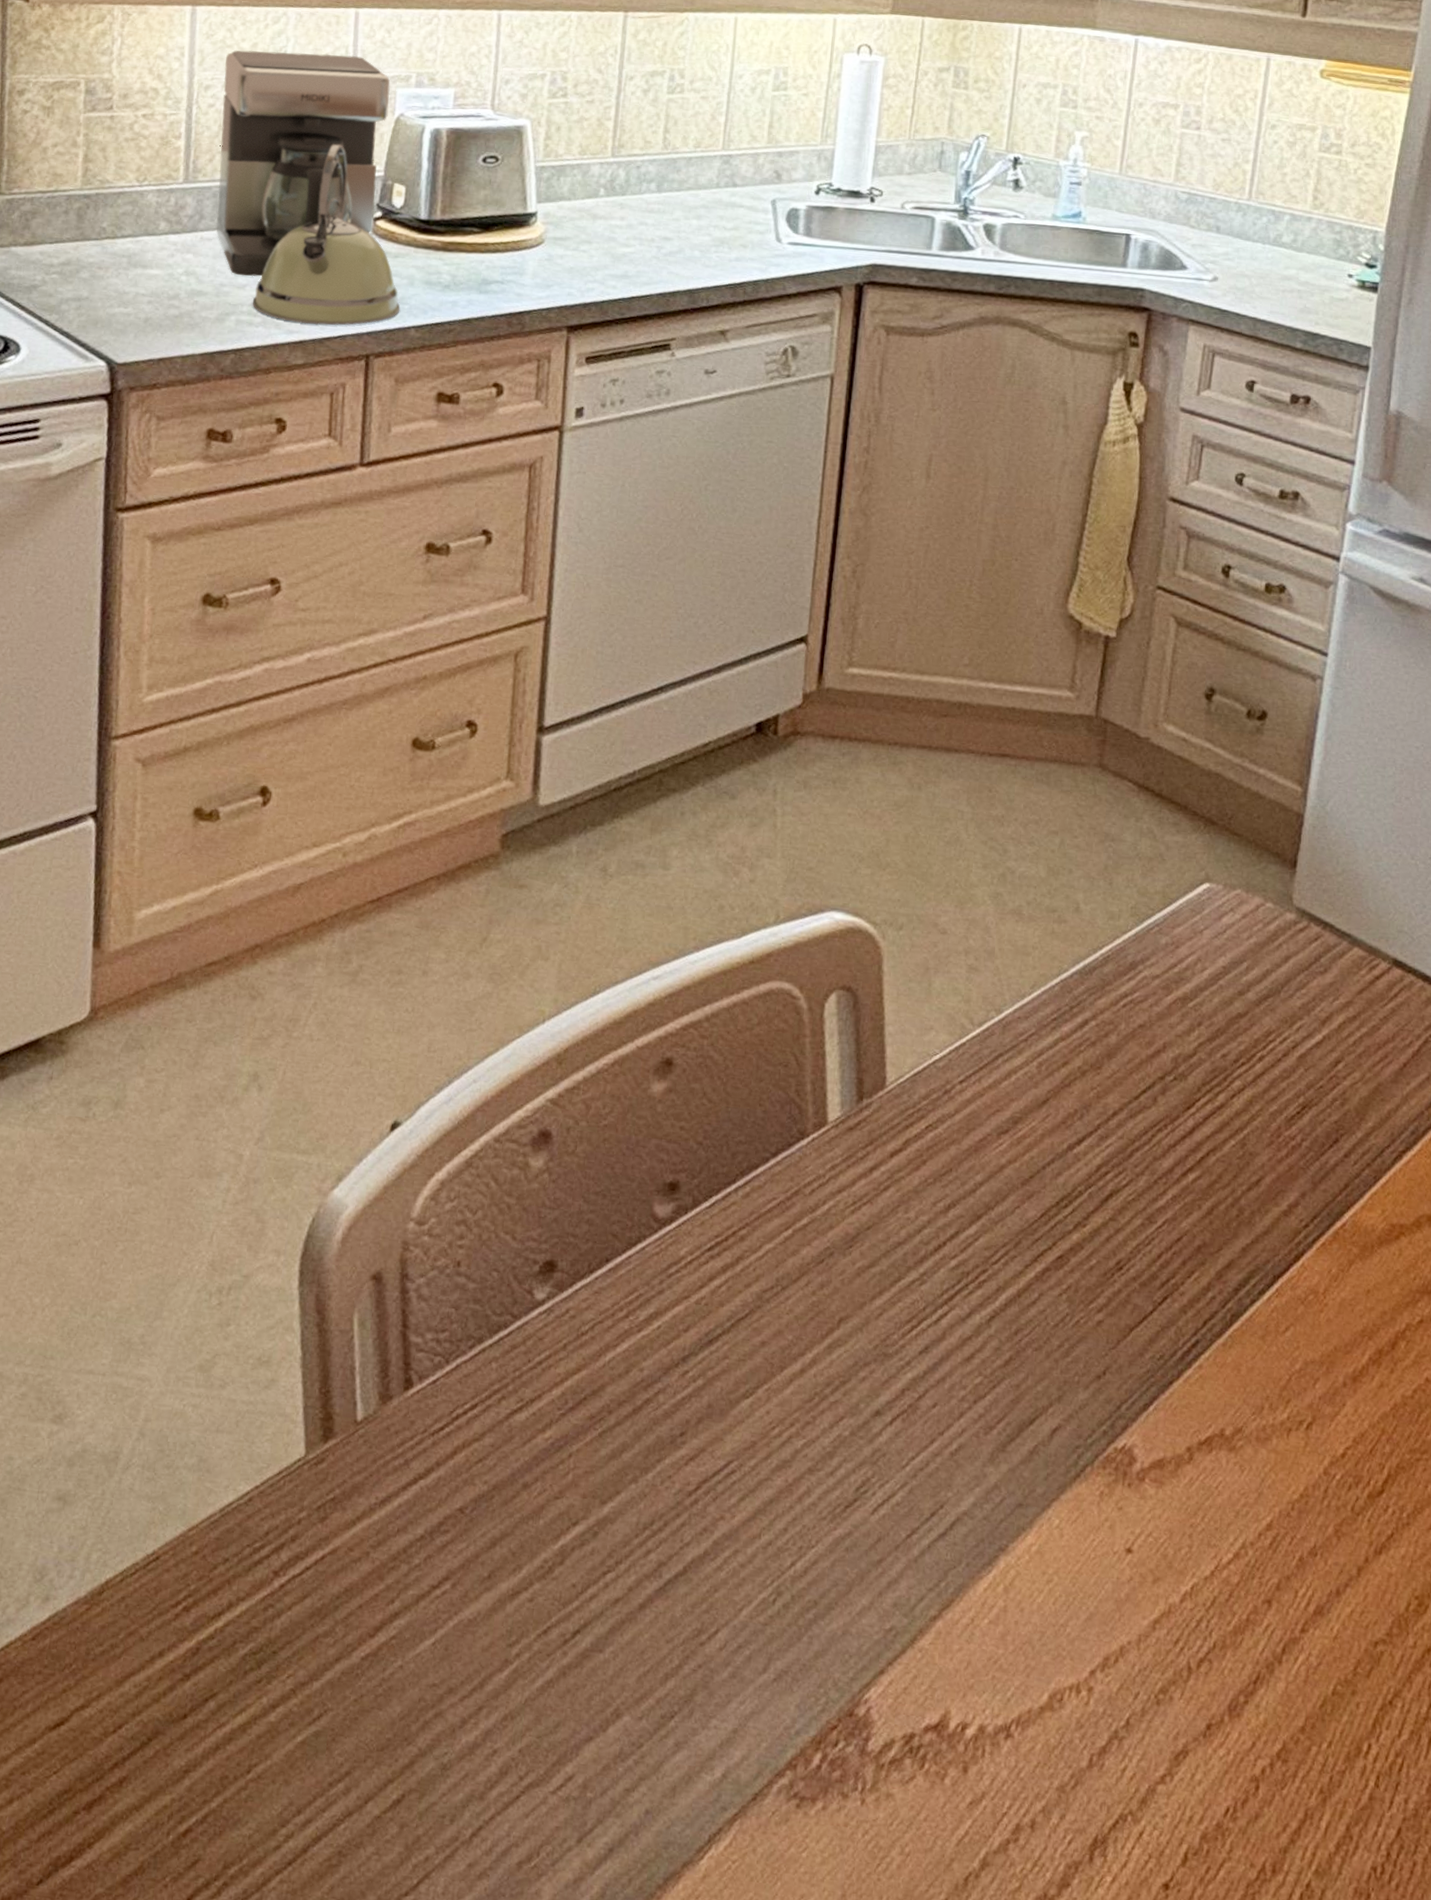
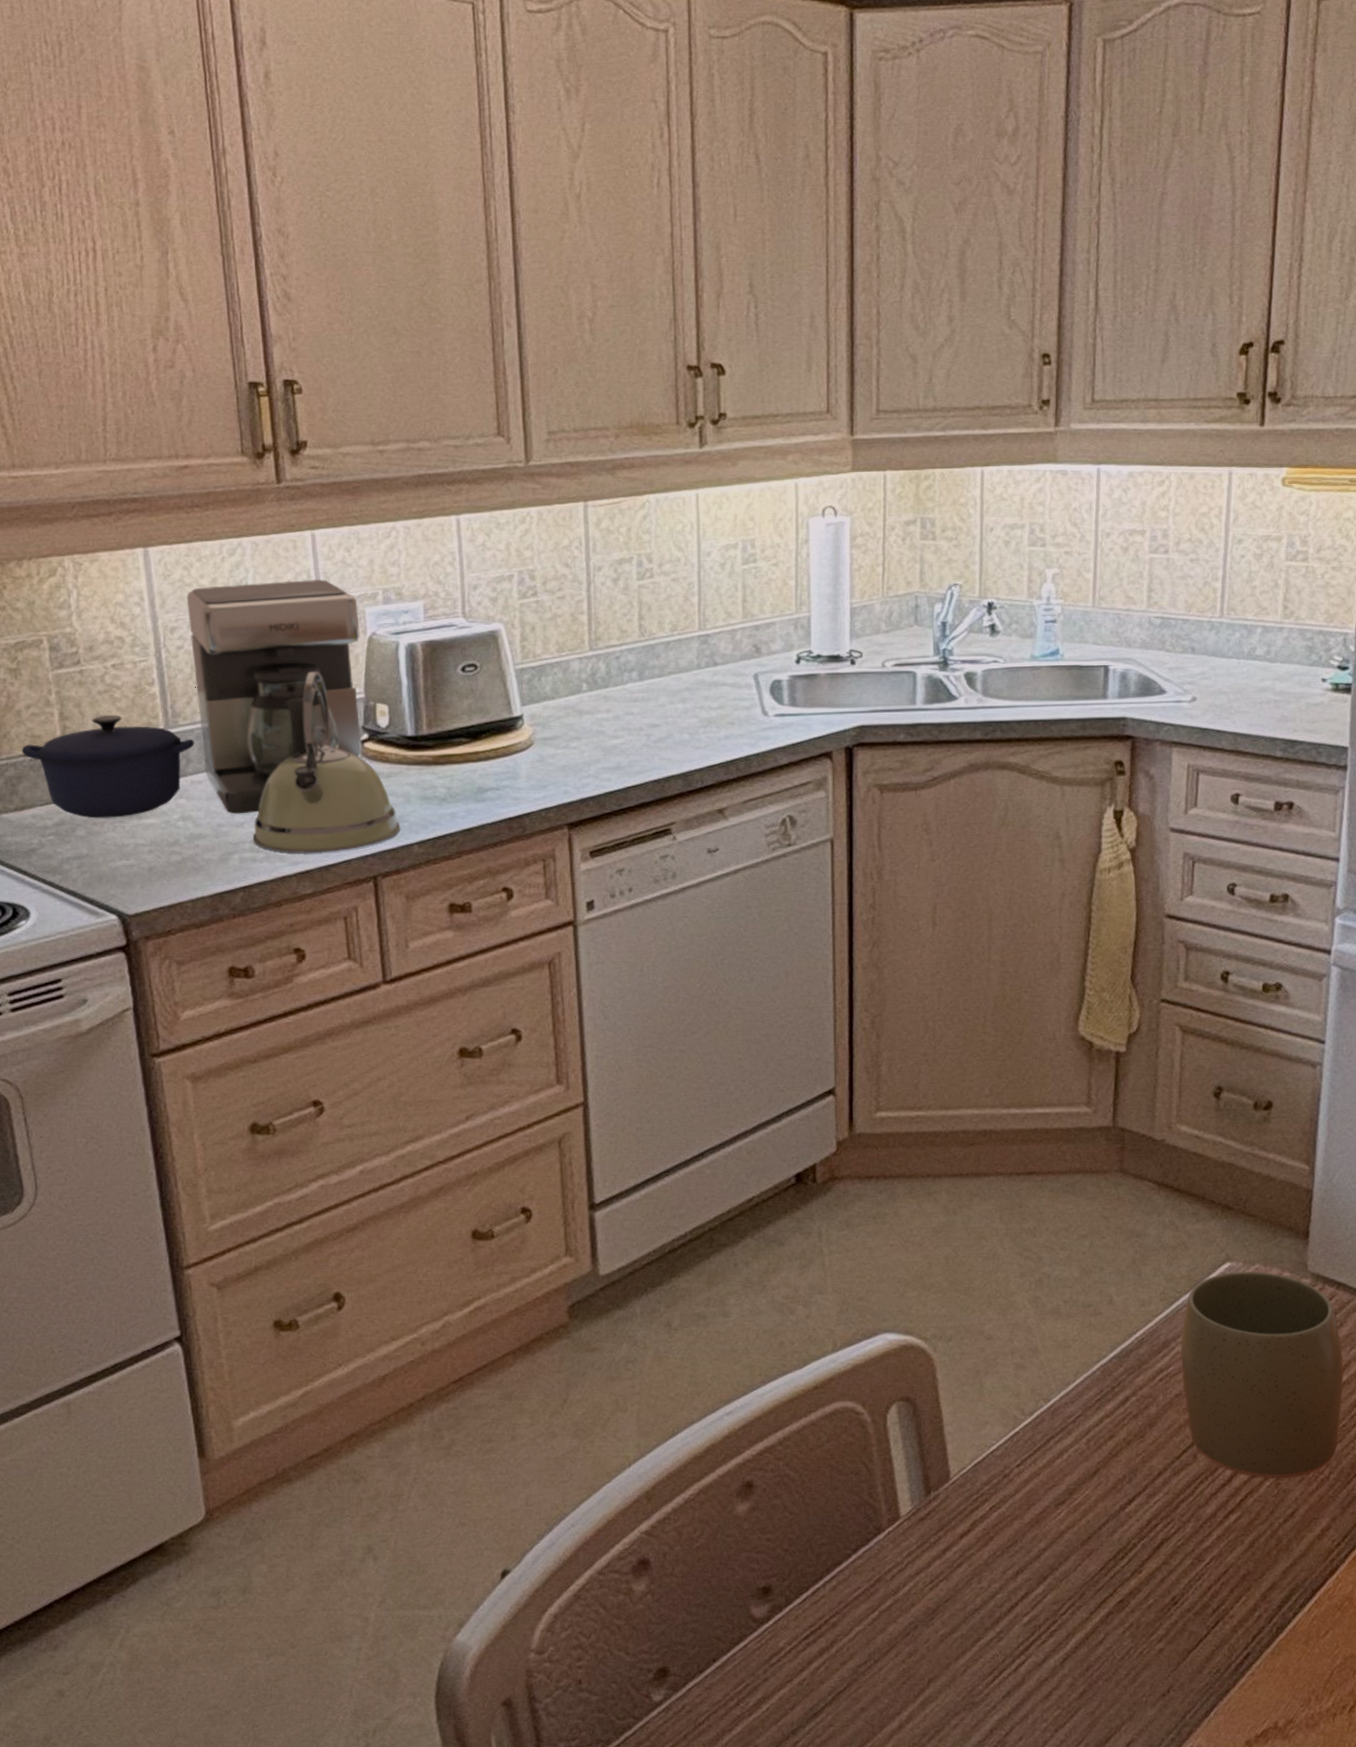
cooking pot: none [41,162,211,265] -> present [21,714,195,818]
mug: none [1147,894,1325,1140] -> present [1181,1271,1344,1479]

